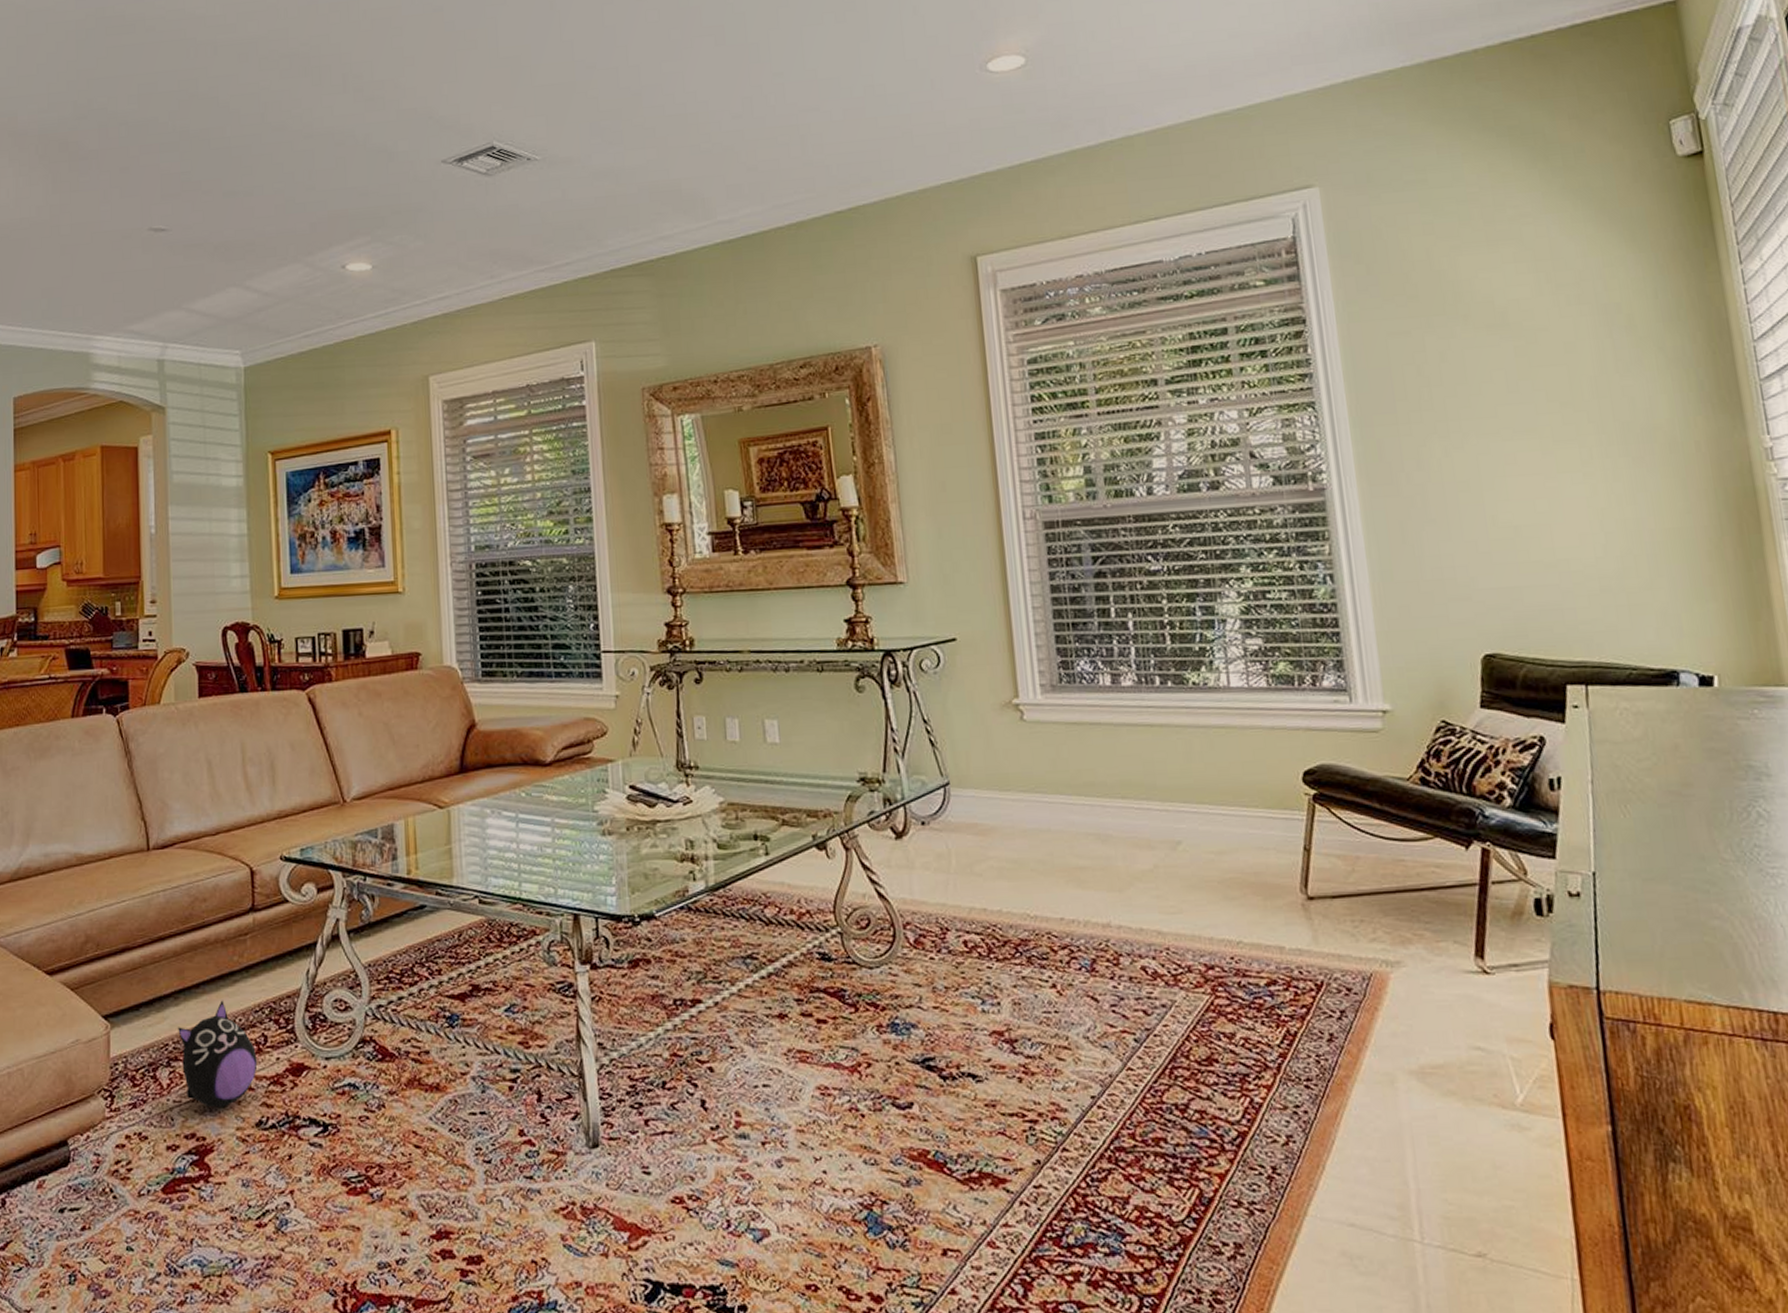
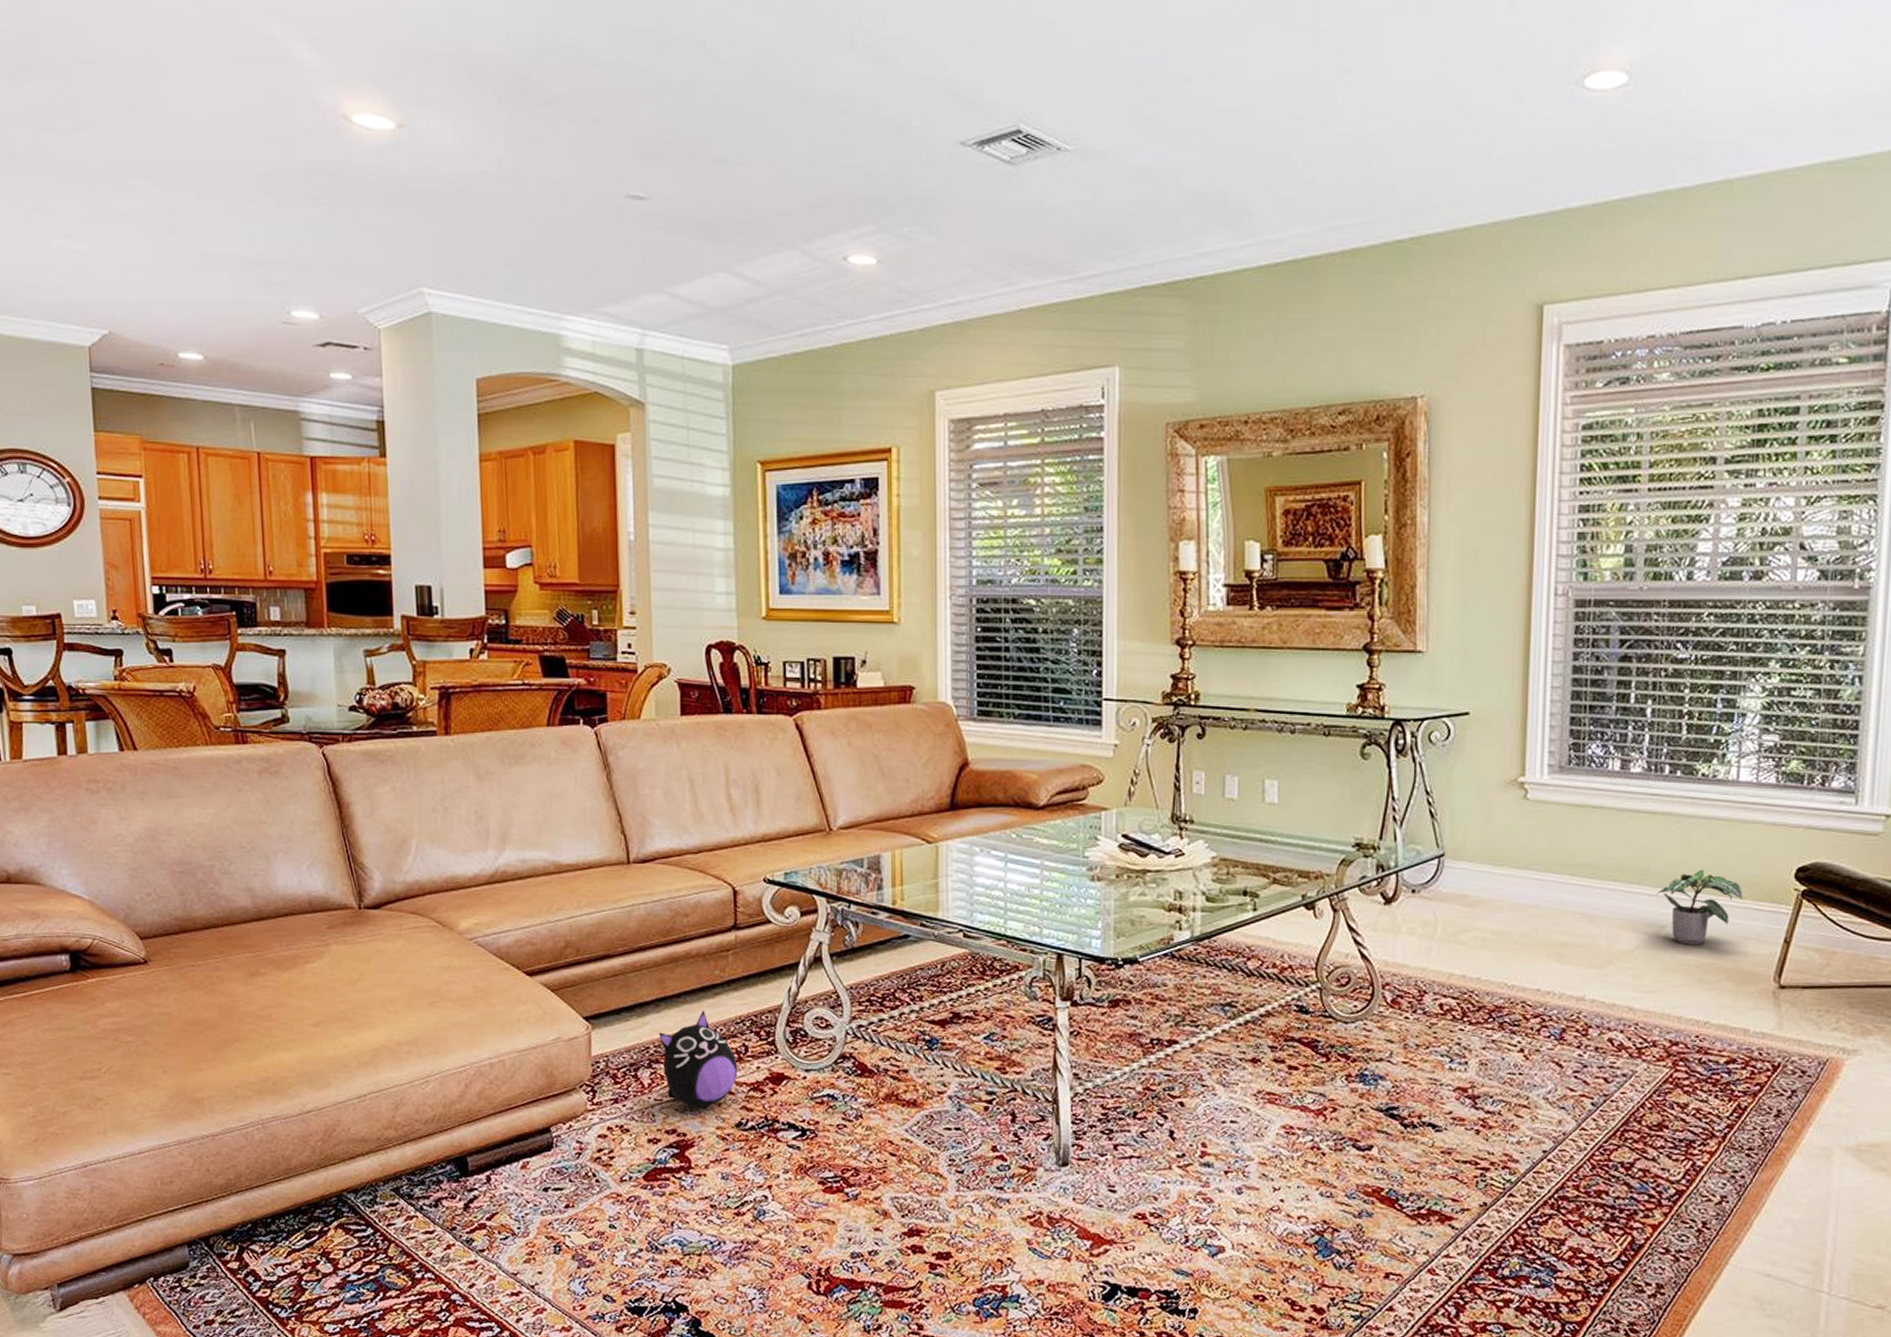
potted plant: none [1167,779,1254,860] -> present [1657,869,1743,945]

